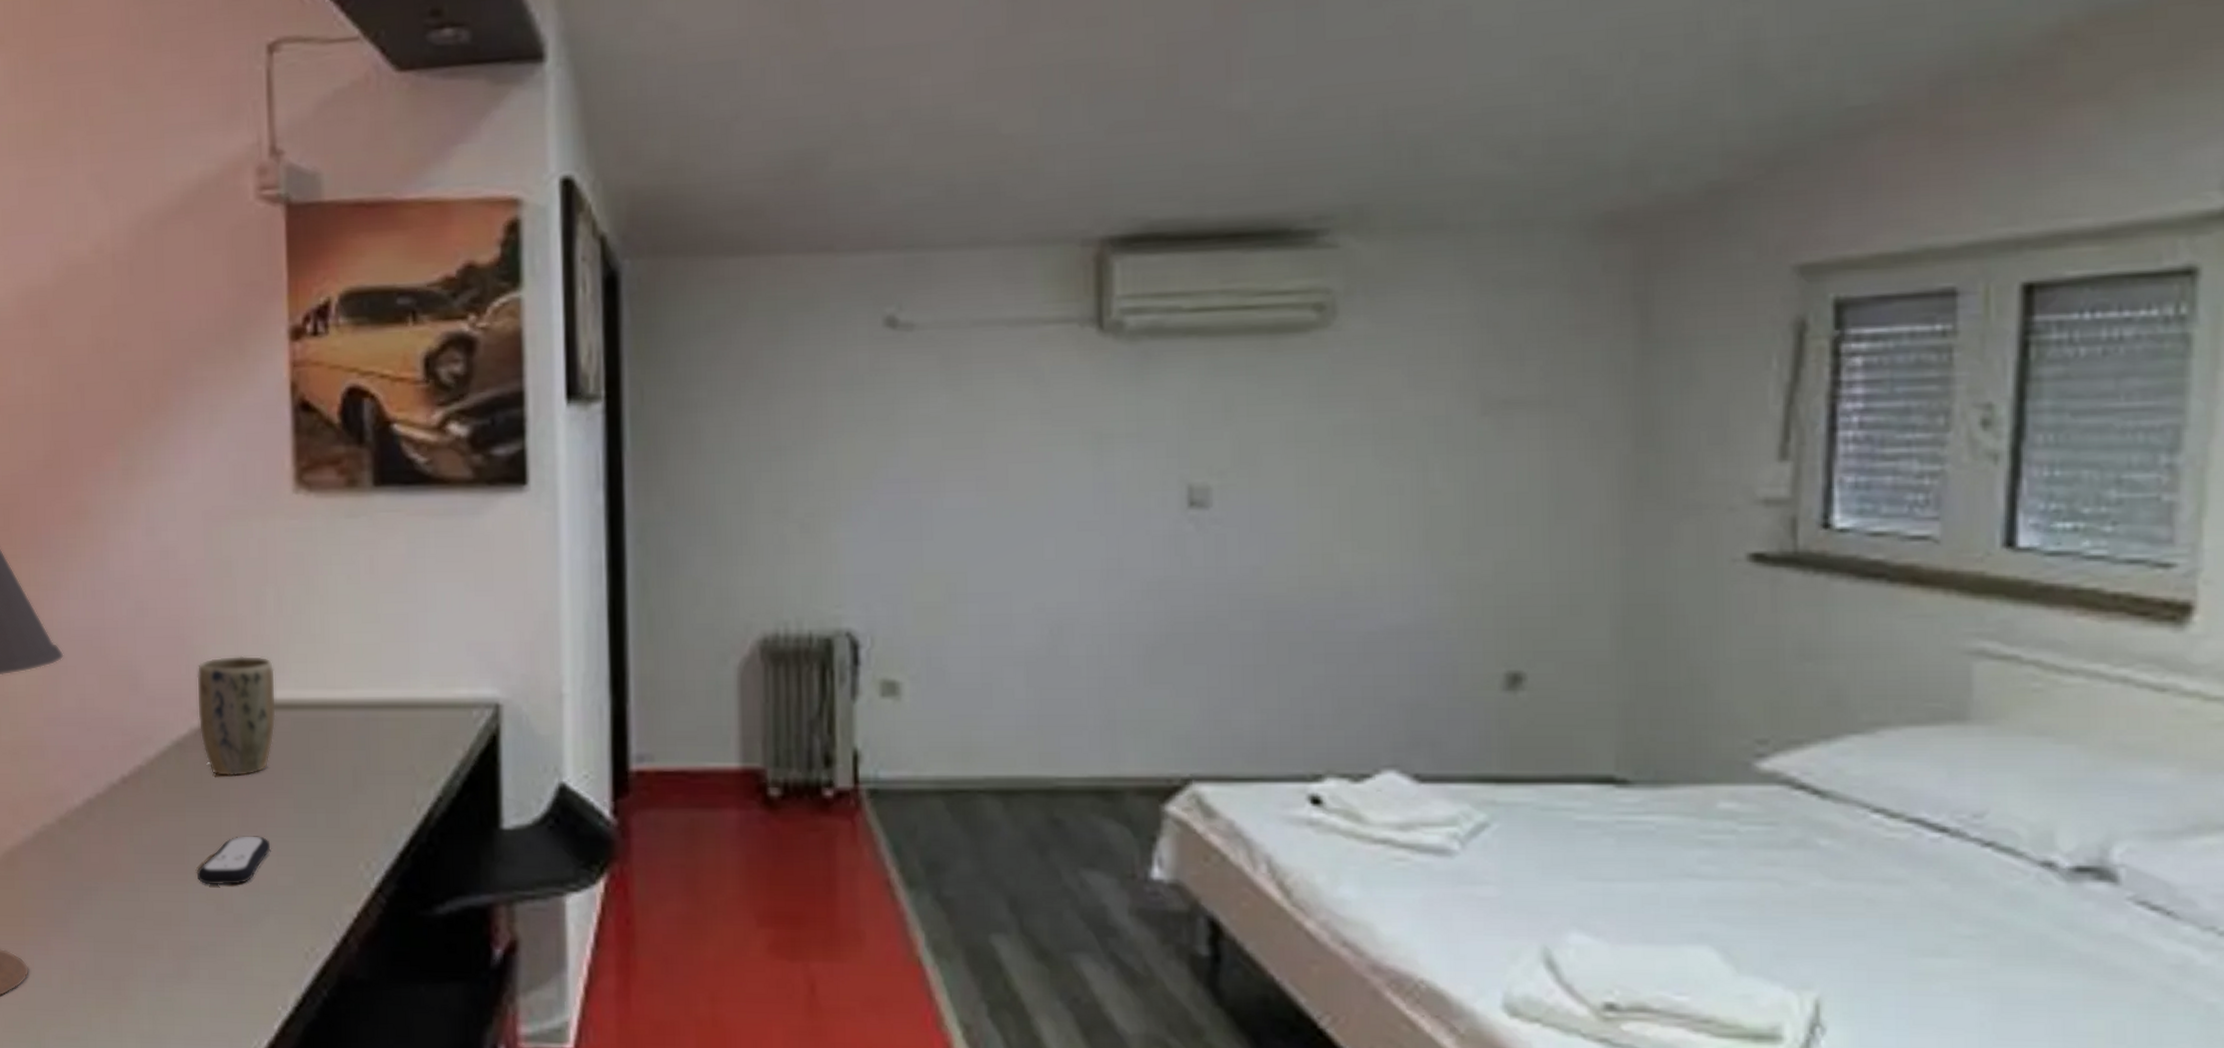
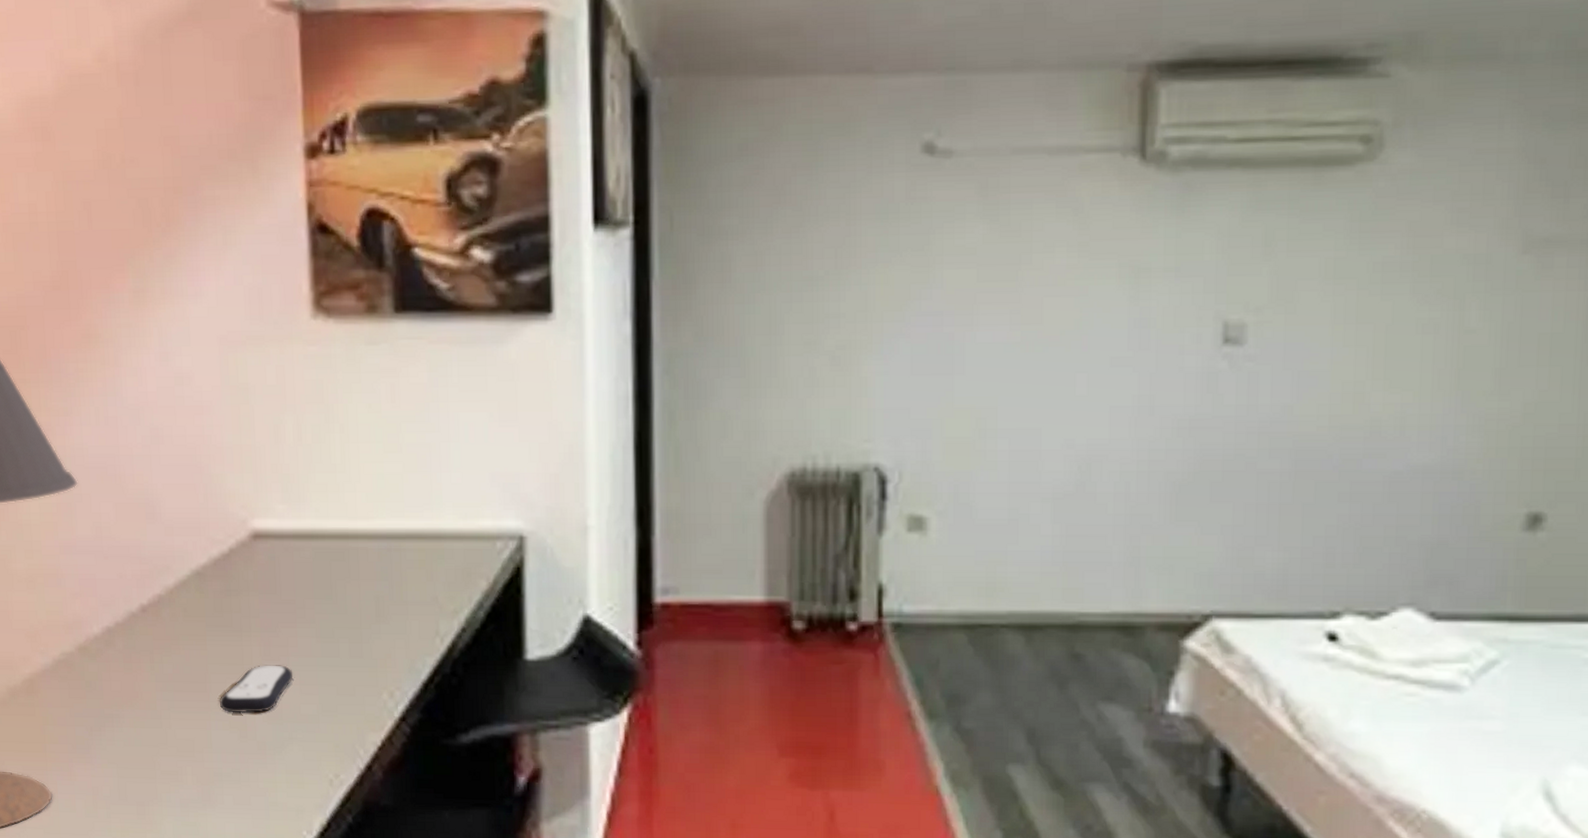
plant pot: present [196,655,277,777] -> none [215,484,297,606]

